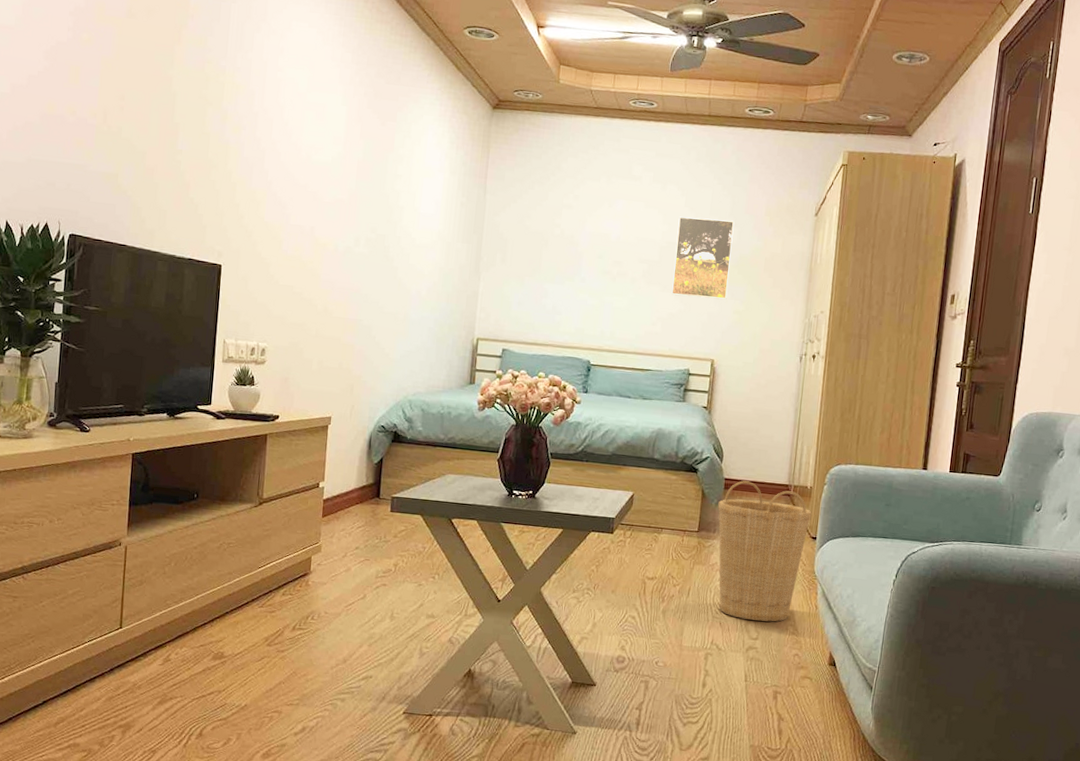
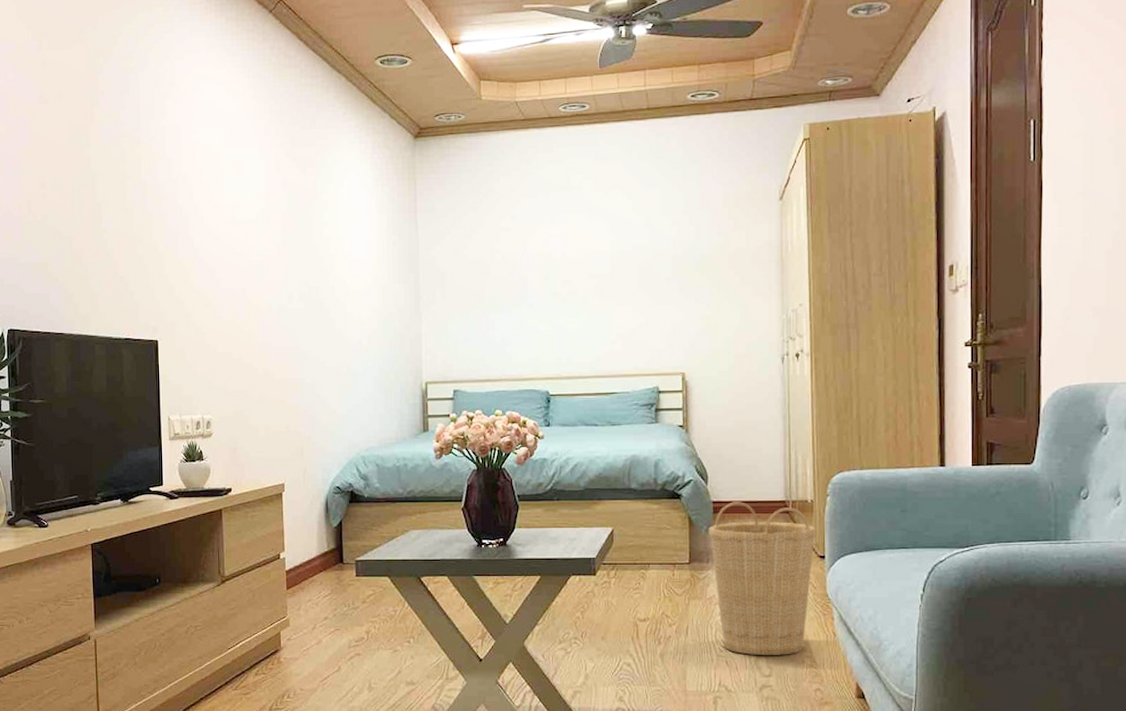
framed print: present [671,216,735,300] -> none [627,218,691,309]

